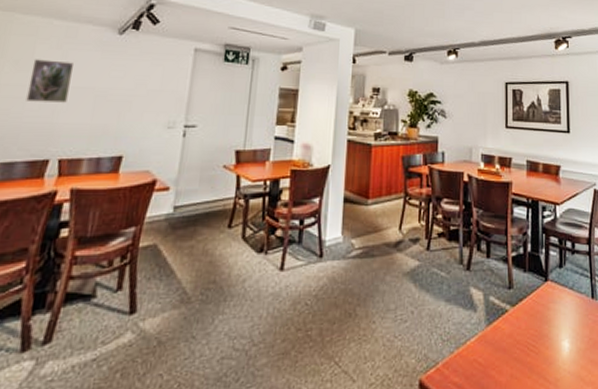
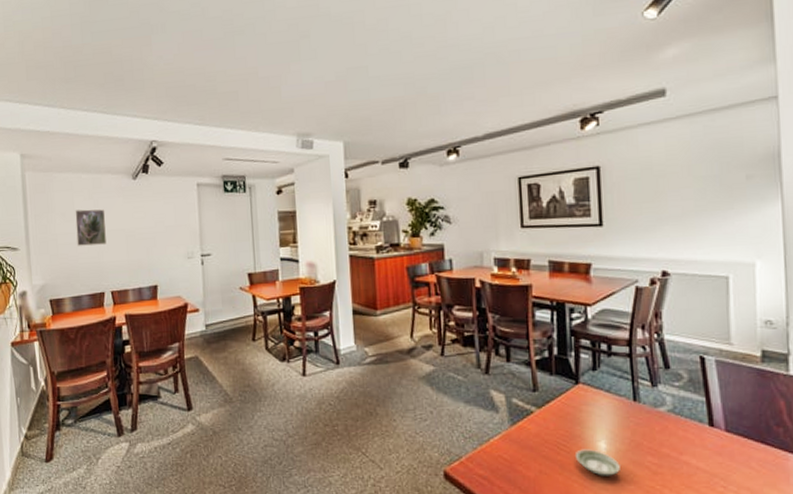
saucer: none [542,349,580,378] -> present [574,449,620,476]

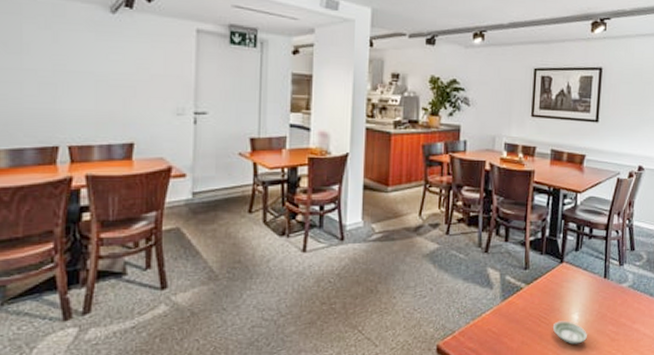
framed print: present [75,209,106,246] -> none [23,40,68,88]

